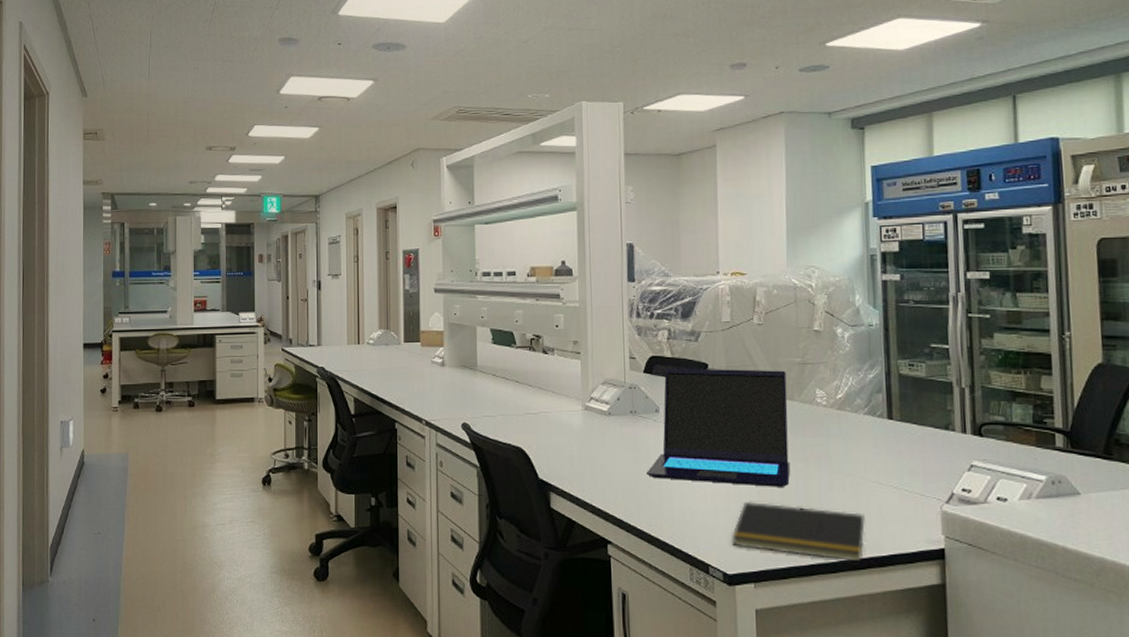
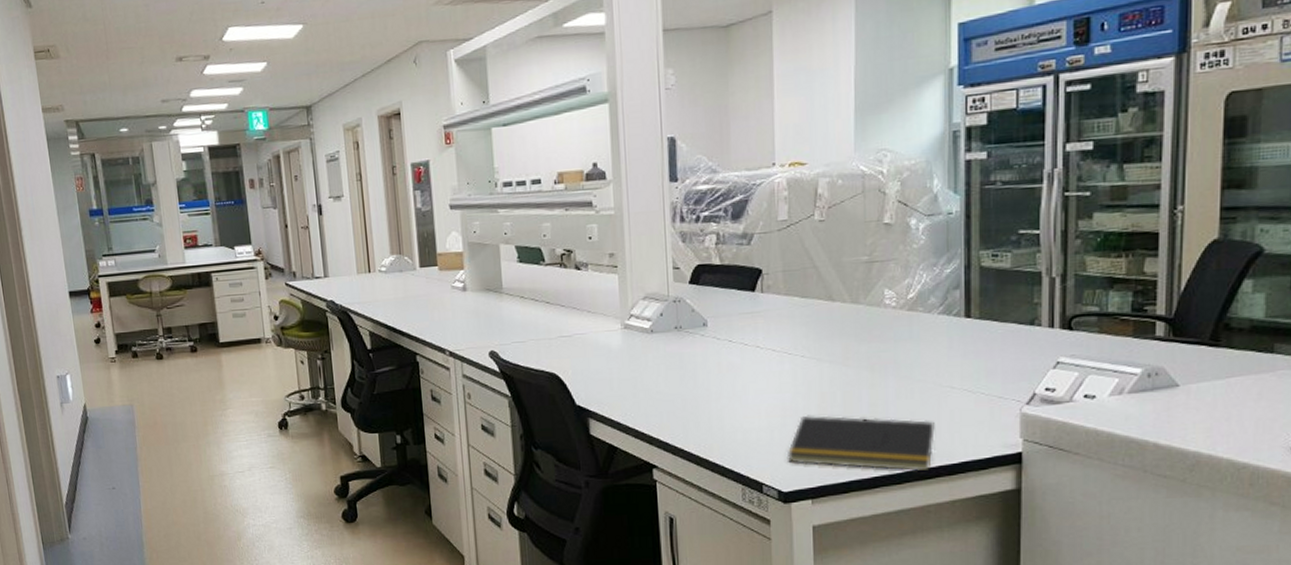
laptop: present [647,368,791,487] -> none [694,271,854,399]

